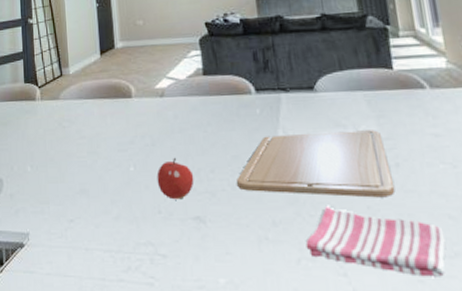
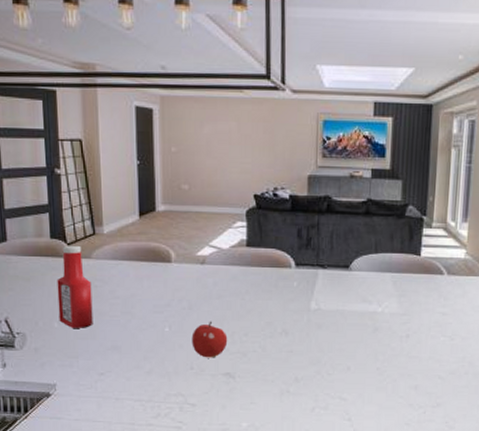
ketchup bottle: none [30,87,62,171] -> present [57,245,93,328]
chopping board: present [236,130,396,198] -> none [266,306,402,362]
dish towel: present [305,206,446,277] -> none [321,367,432,421]

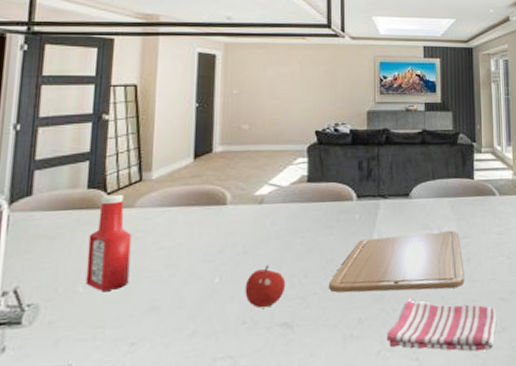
chopping board: none [266,306,402,362] -> present [328,231,465,293]
dish towel: none [321,367,432,421] -> present [386,300,497,352]

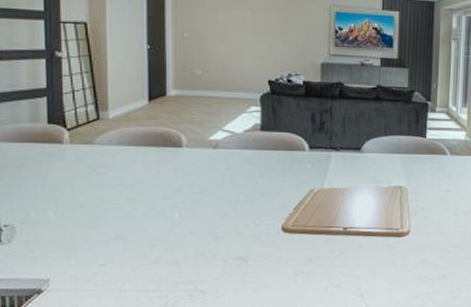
ketchup bottle: present [85,194,132,291] -> none [54,130,95,218]
fruit: present [245,265,286,308] -> none [203,205,241,243]
dish towel: present [386,300,497,352] -> none [334,245,439,294]

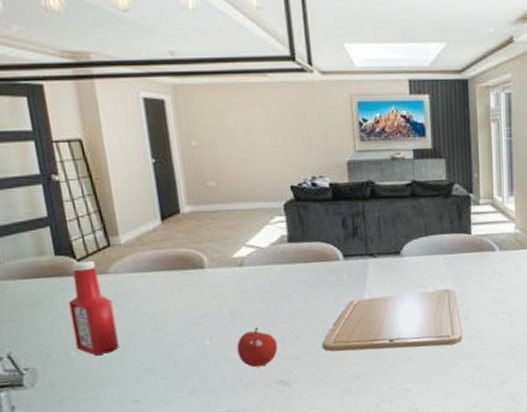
ketchup bottle: none [54,130,95,218] -> present [68,260,119,355]
fruit: none [203,205,241,243] -> present [236,327,278,368]

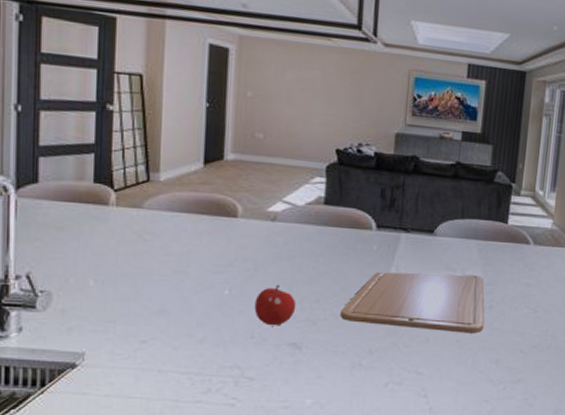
ketchup bottle: present [68,260,119,355] -> none [95,192,140,288]

